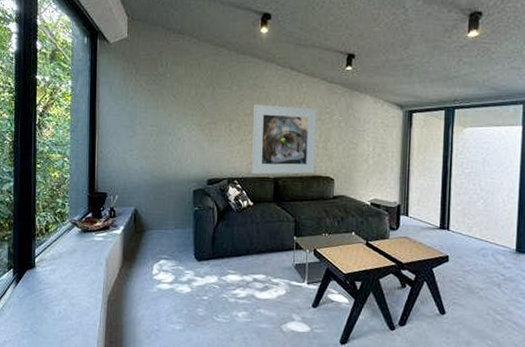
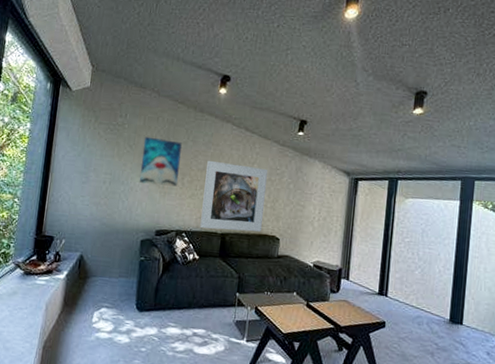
wall art: none [186,84,226,134] -> present [139,136,182,187]

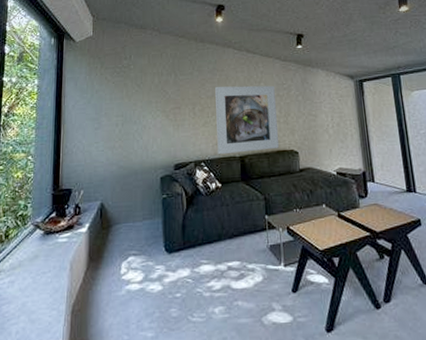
wall art: present [139,136,182,187] -> none [150,73,189,119]

